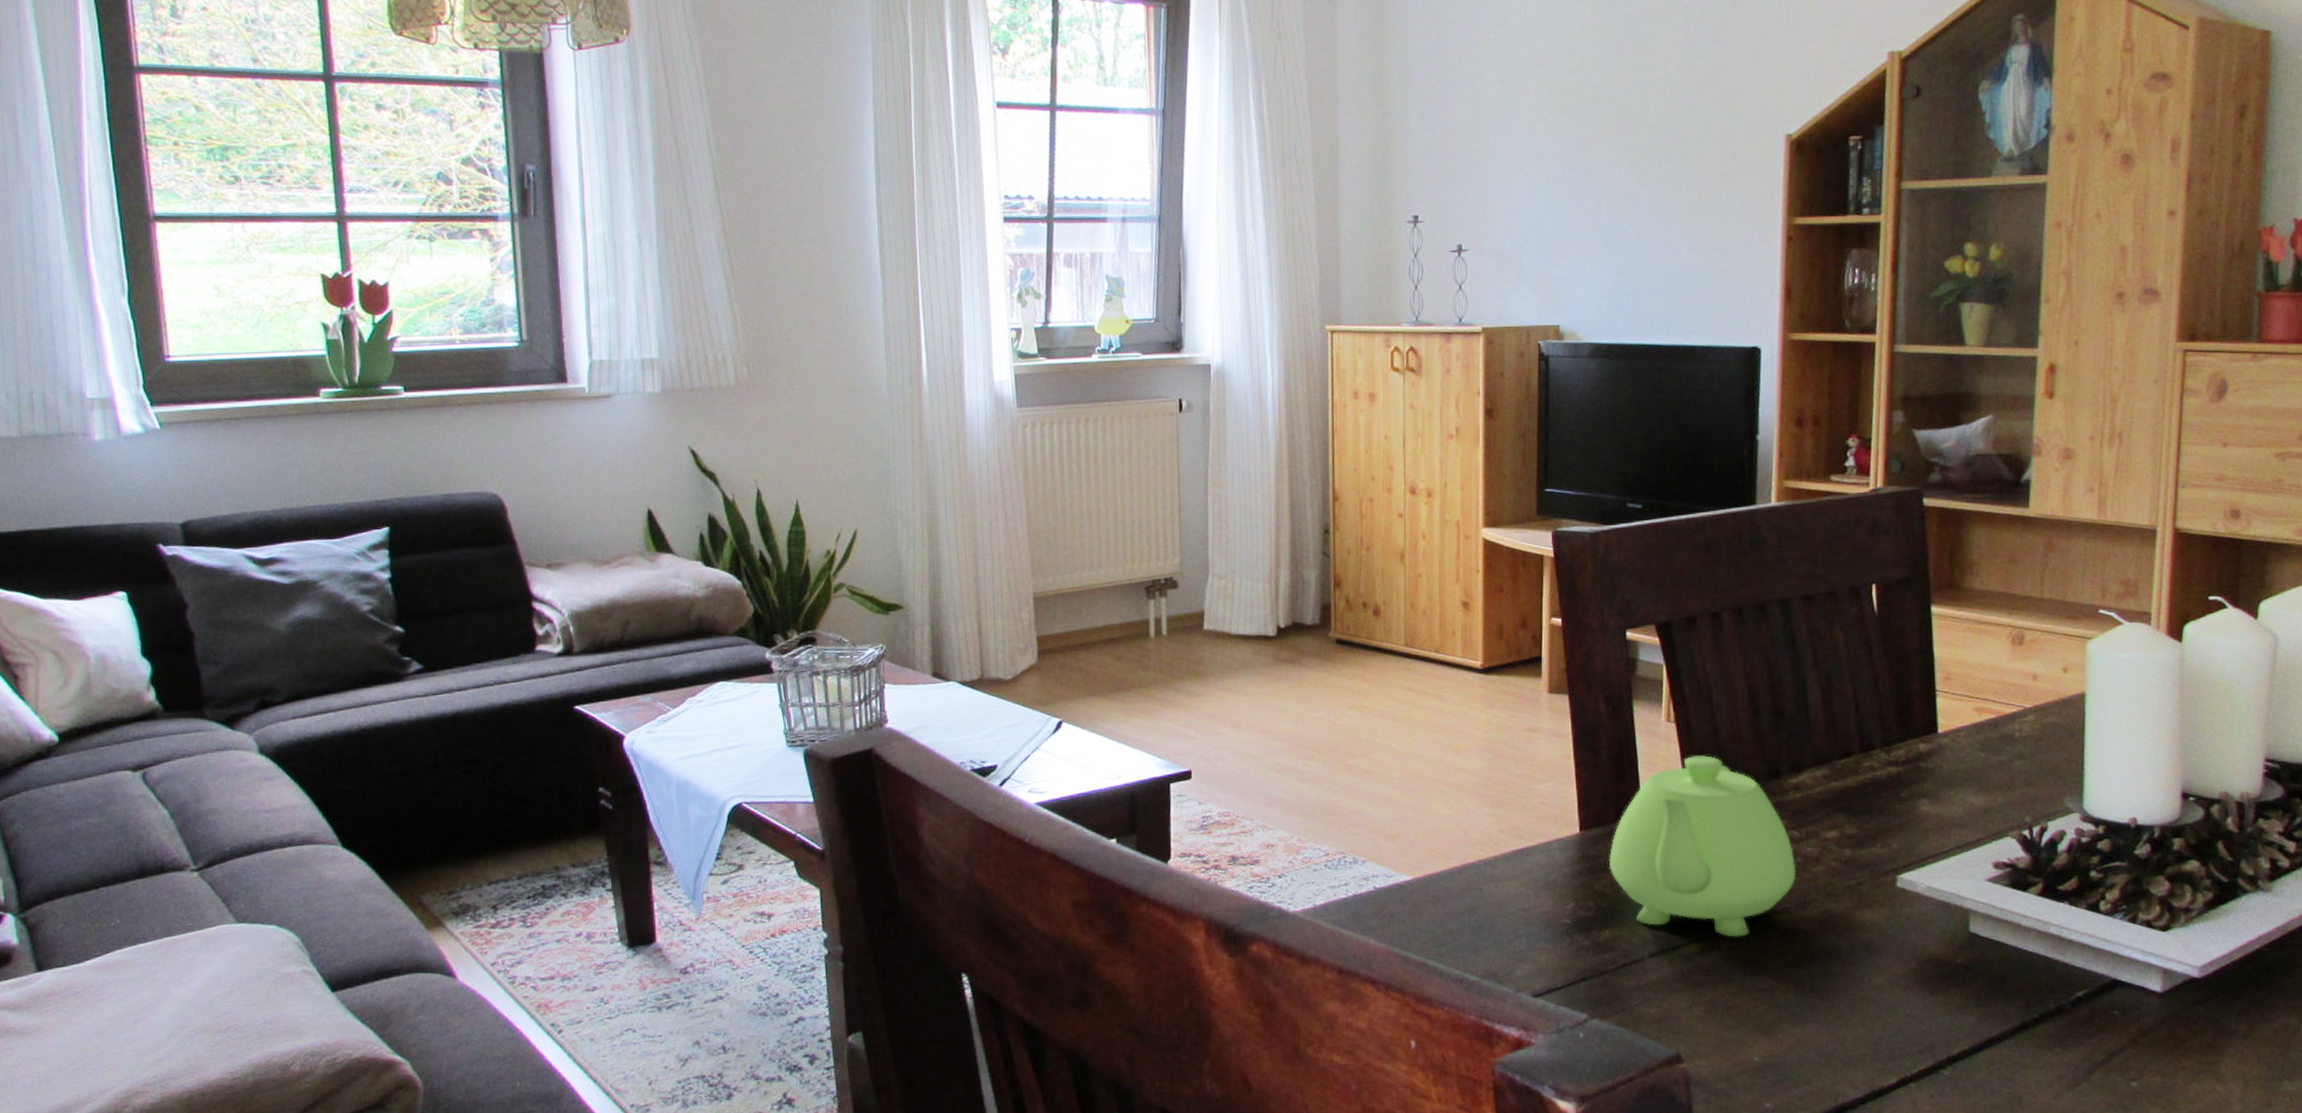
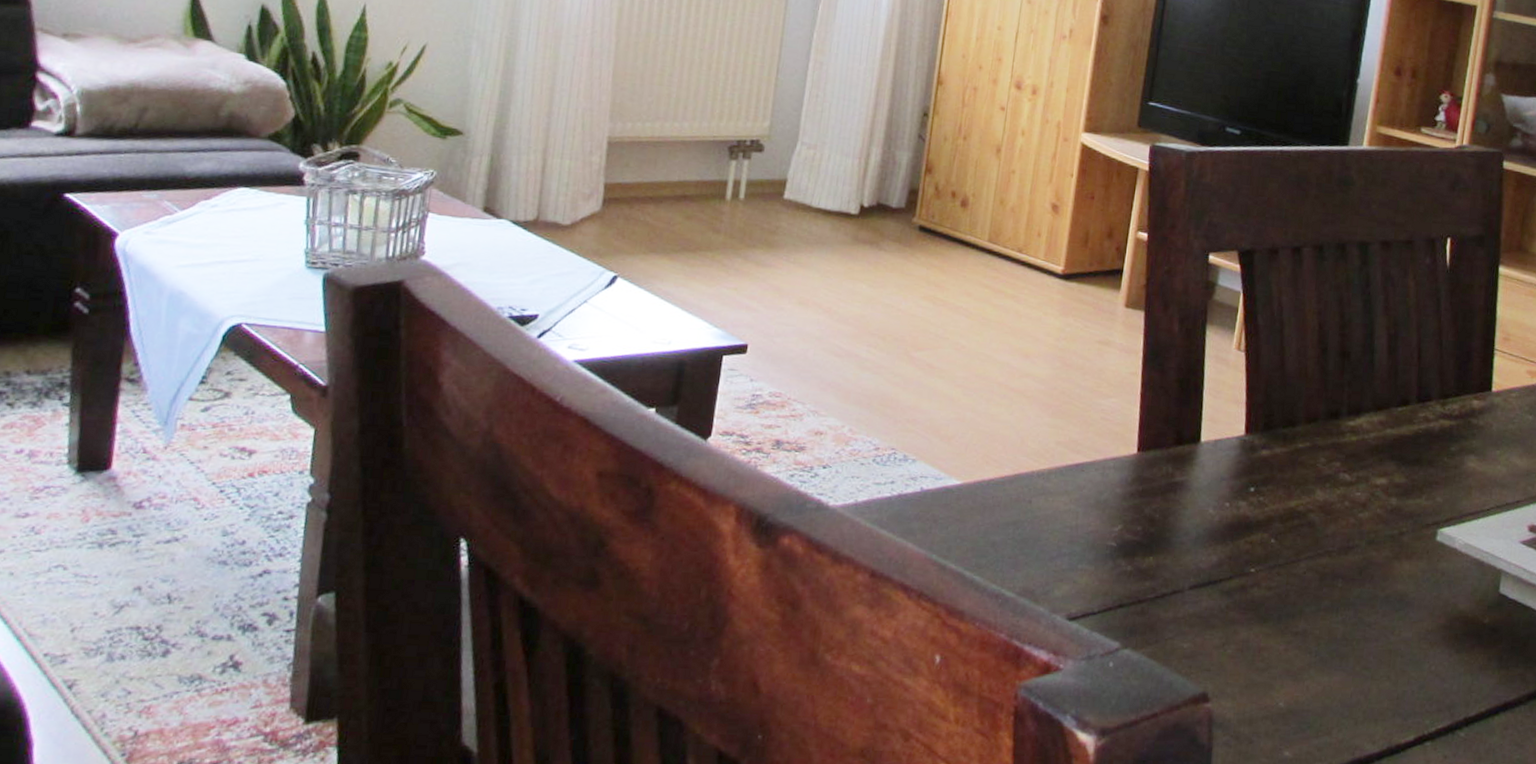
teapot: present [1608,755,1797,937] -> none [1162,387,1344,577]

